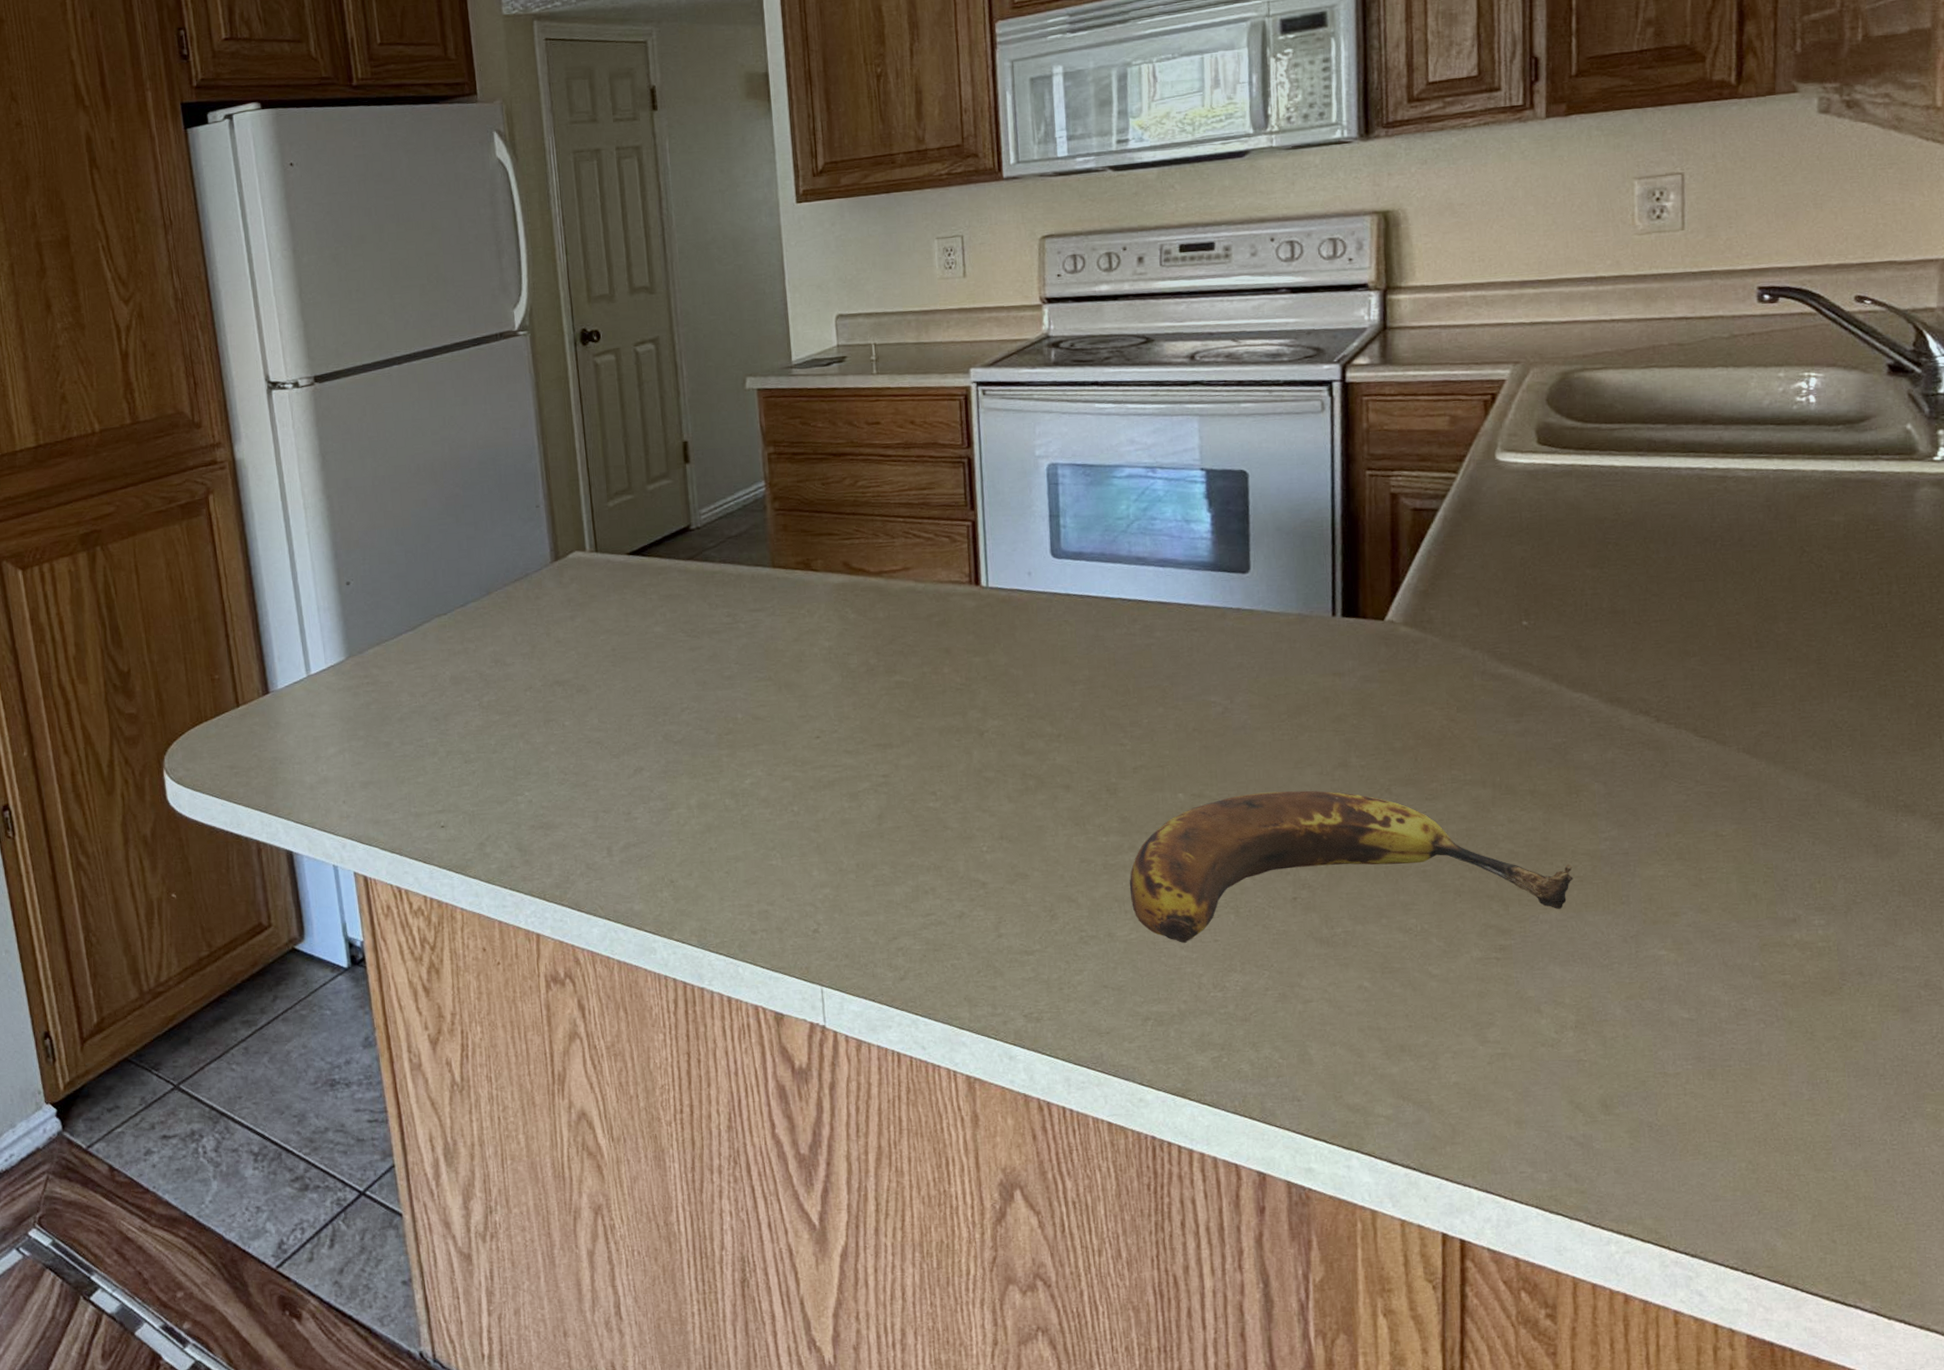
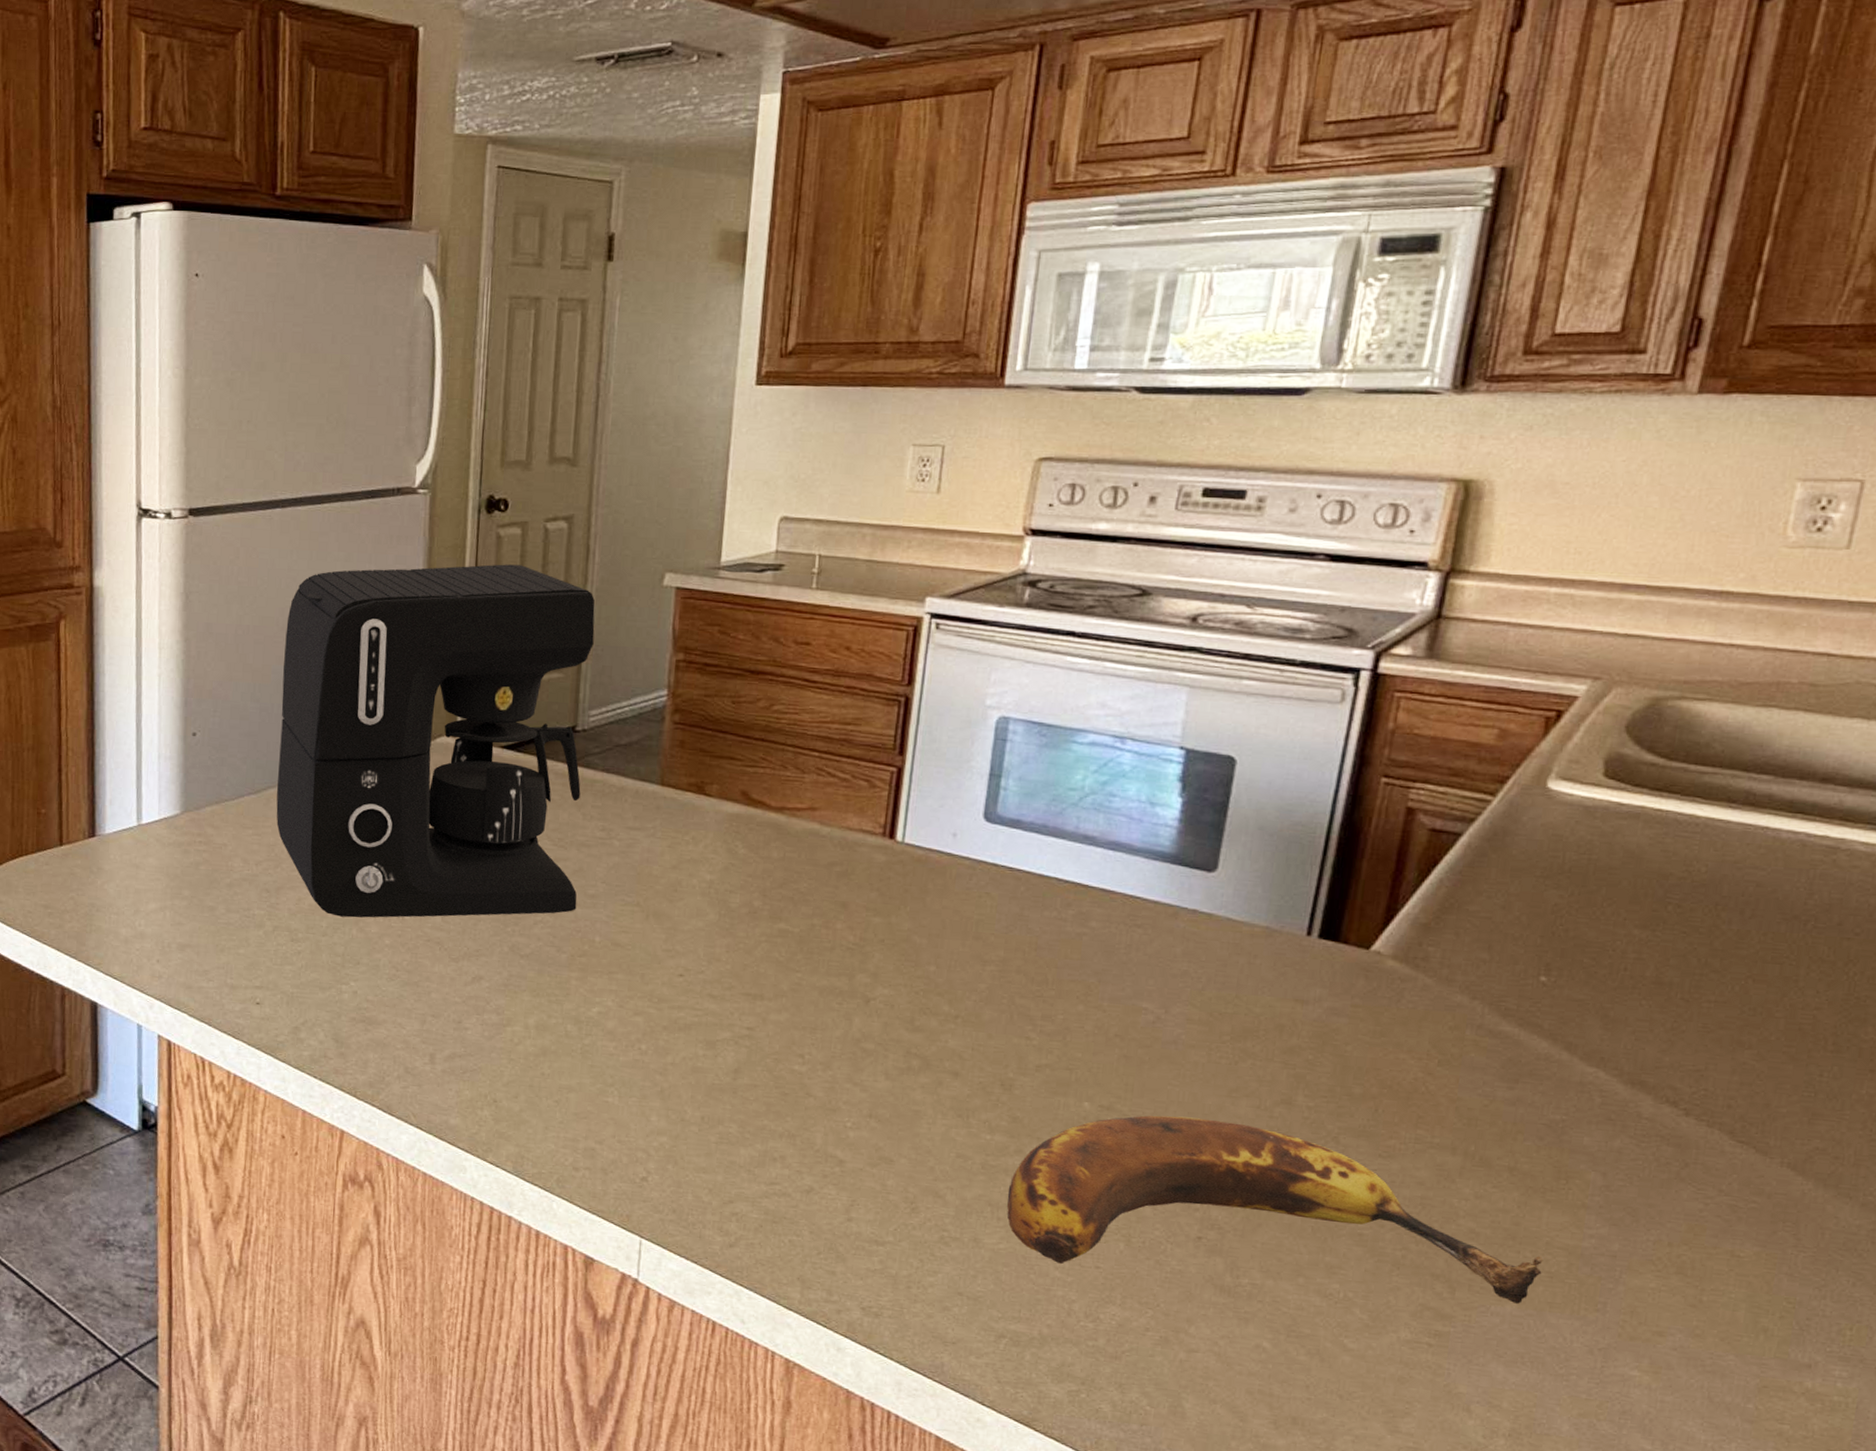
coffee maker: none [418,387,717,733] -> present [276,564,595,918]

